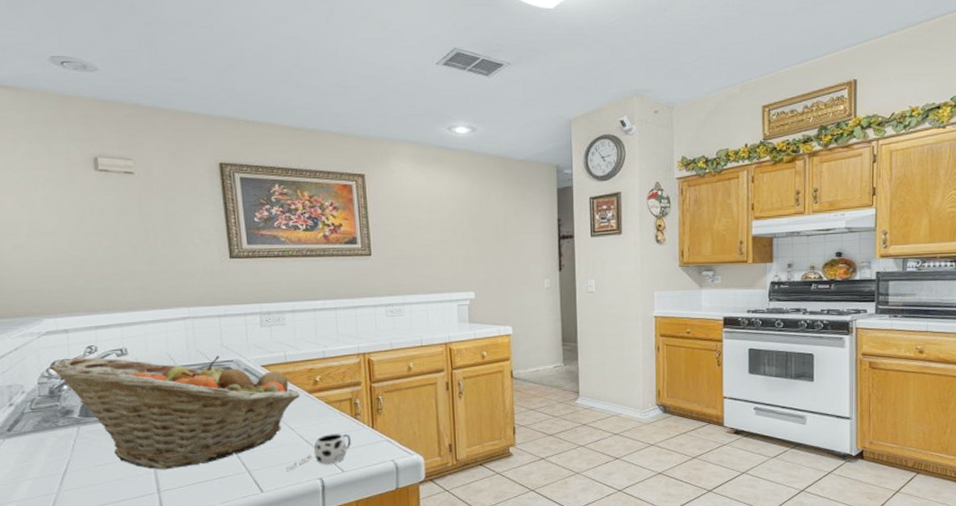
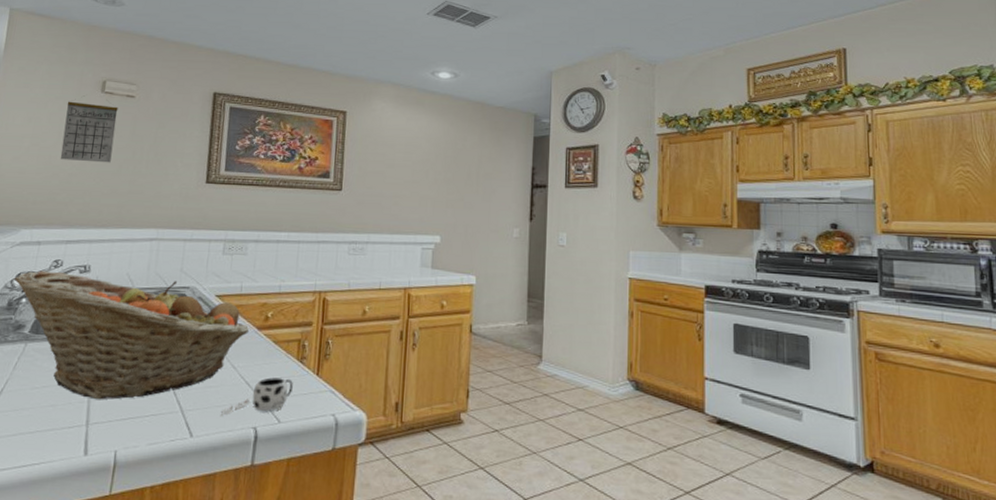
calendar: none [59,175,123,246] -> present [60,95,118,163]

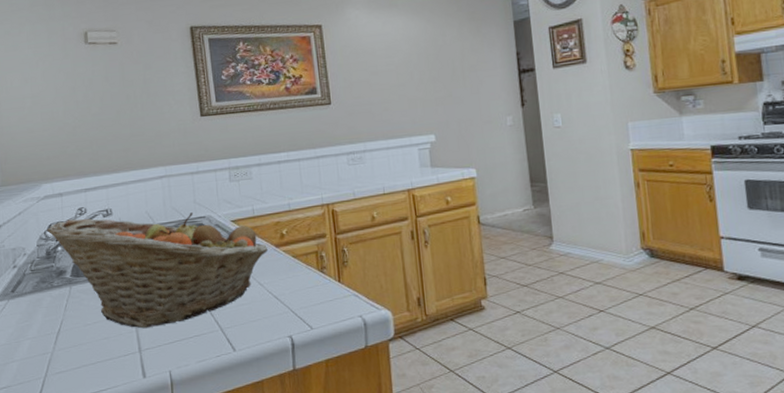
calendar: present [60,95,118,163] -> none [56,49,108,114]
mug: present [220,377,293,416] -> none [256,288,319,329]

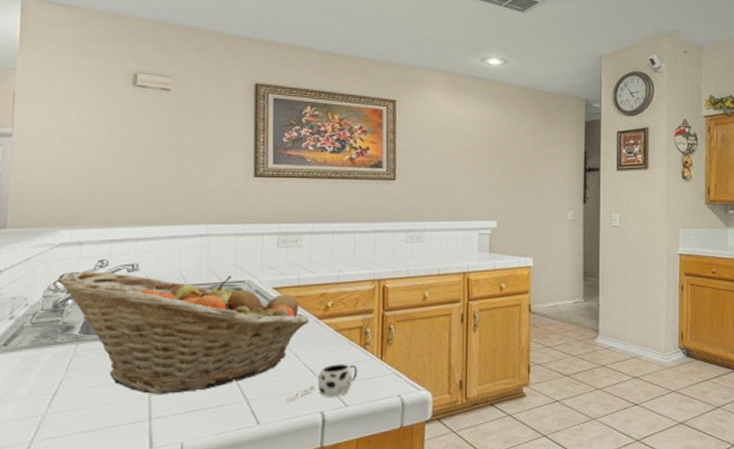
mug: none [256,288,319,329] -> present [286,364,357,403]

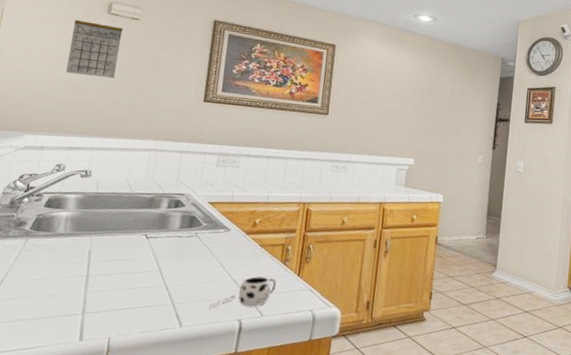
fruit basket: present [57,271,309,395] -> none [17,173,238,292]
calendar: none [94,89,153,159] -> present [65,15,123,79]

